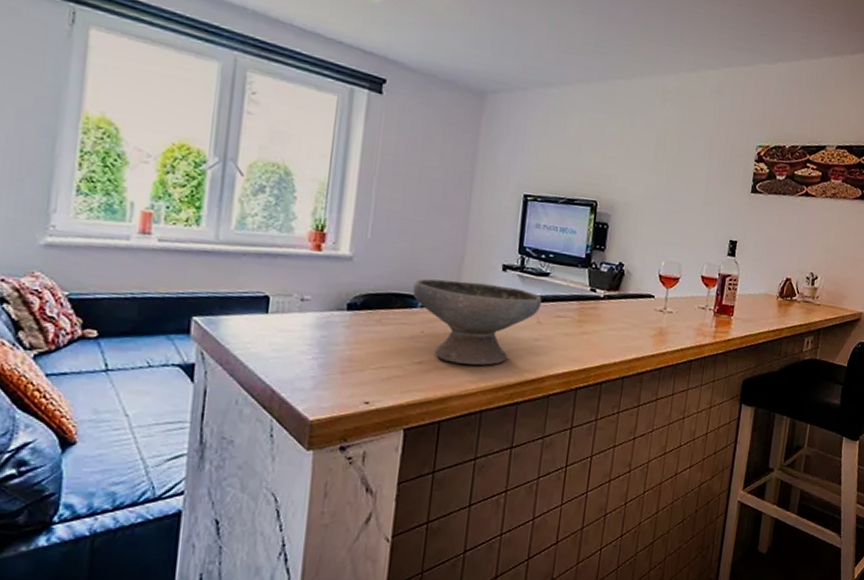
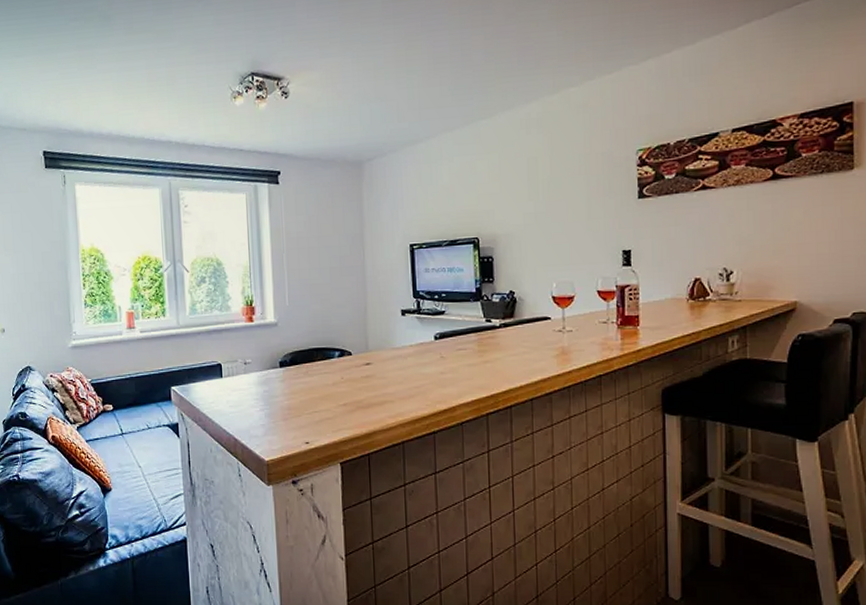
bowl: present [413,278,542,366] -> none [329,329,442,402]

